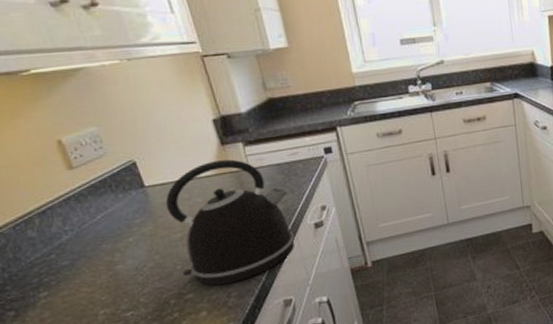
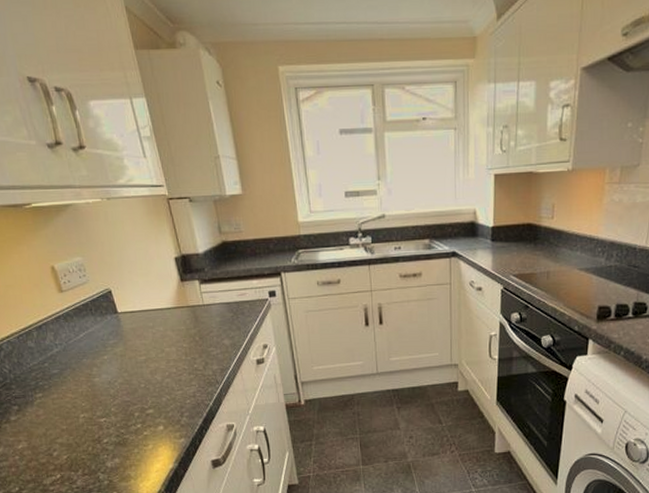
kettle: present [166,159,295,286] -> none [134,295,239,405]

